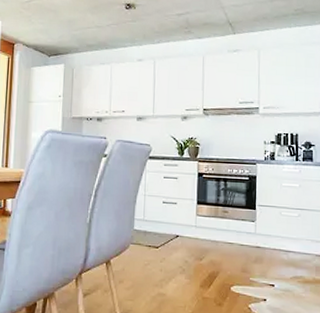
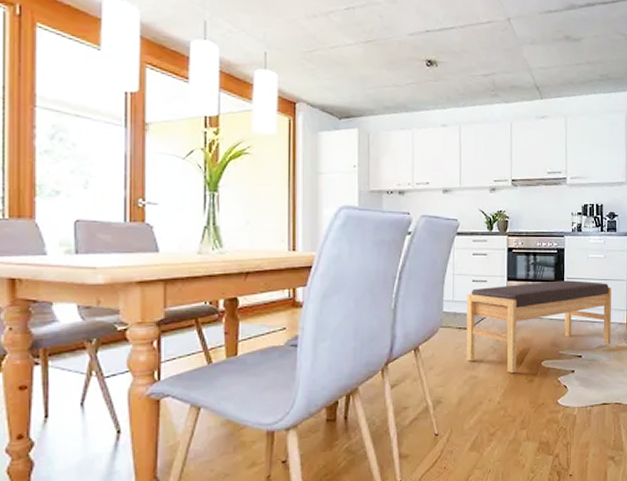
bench: none [154,207,308,296] -> present [466,280,612,374]

